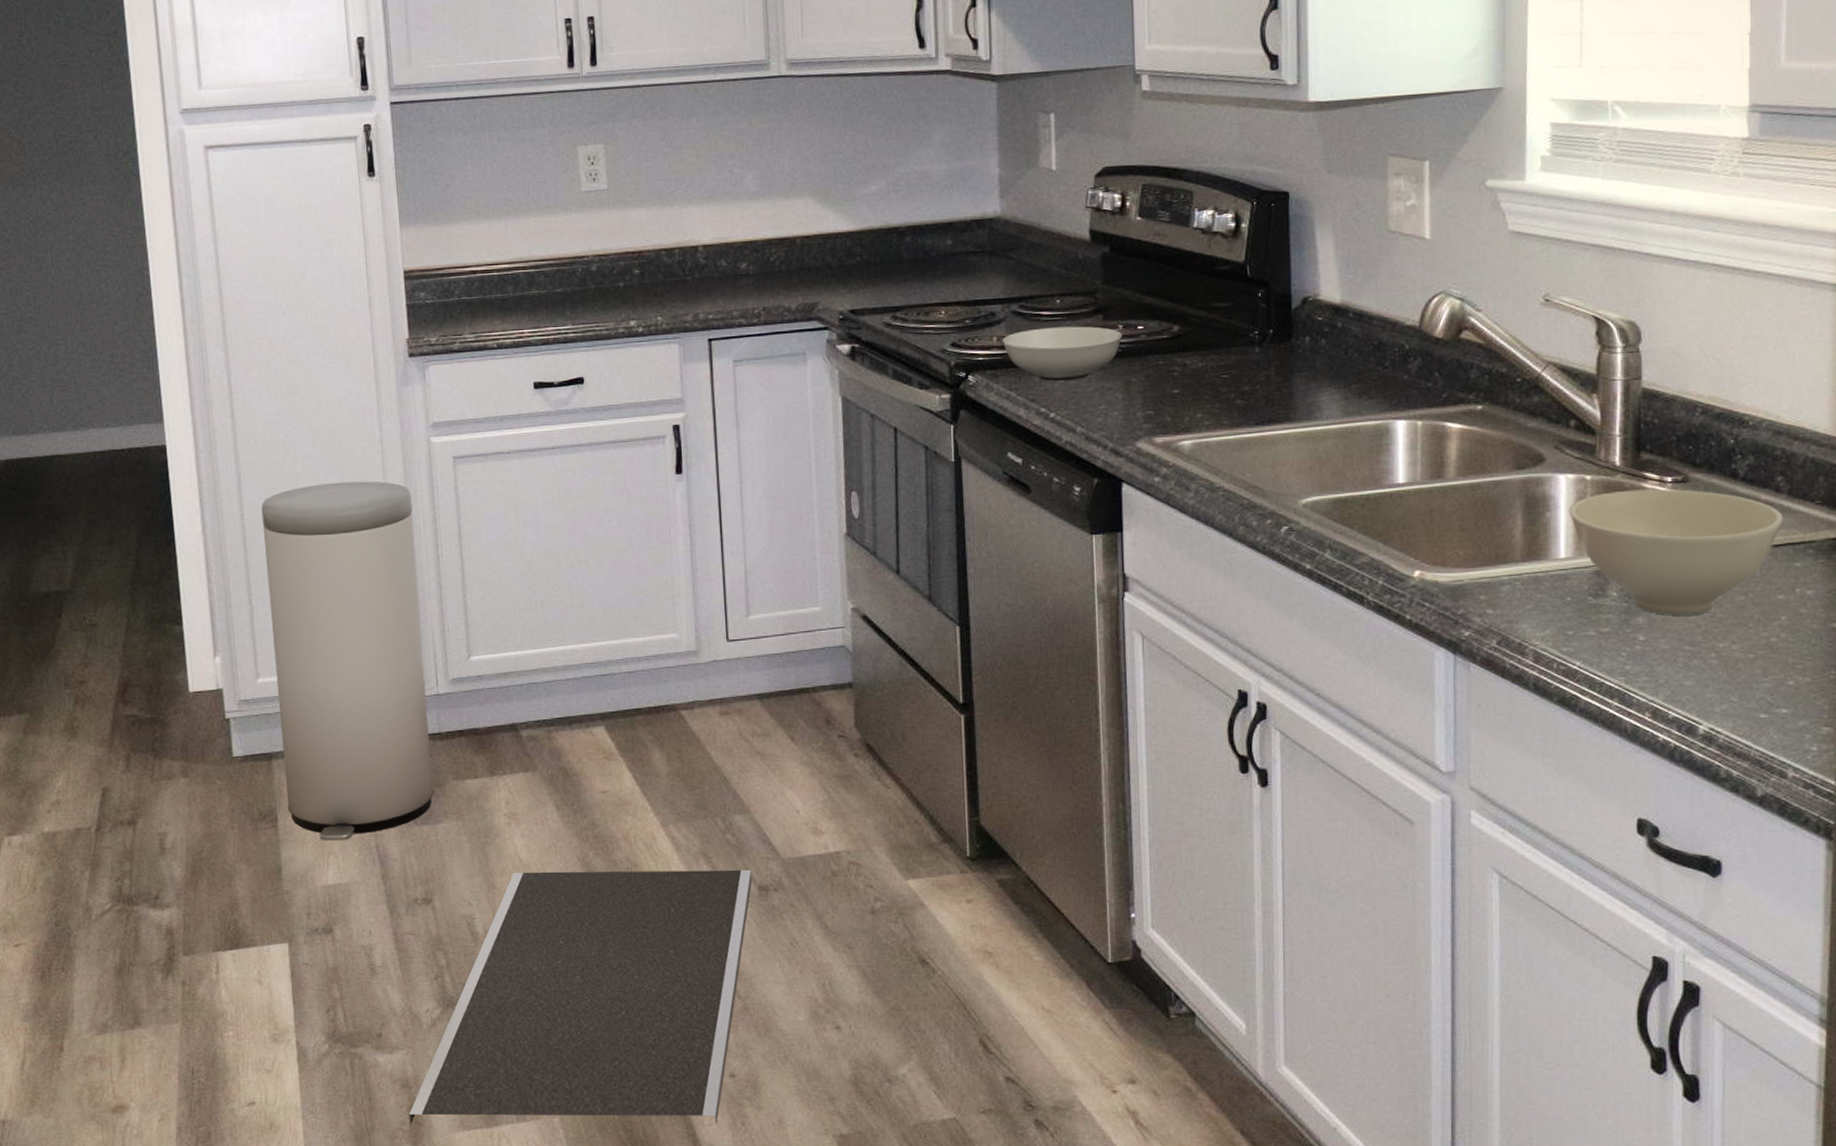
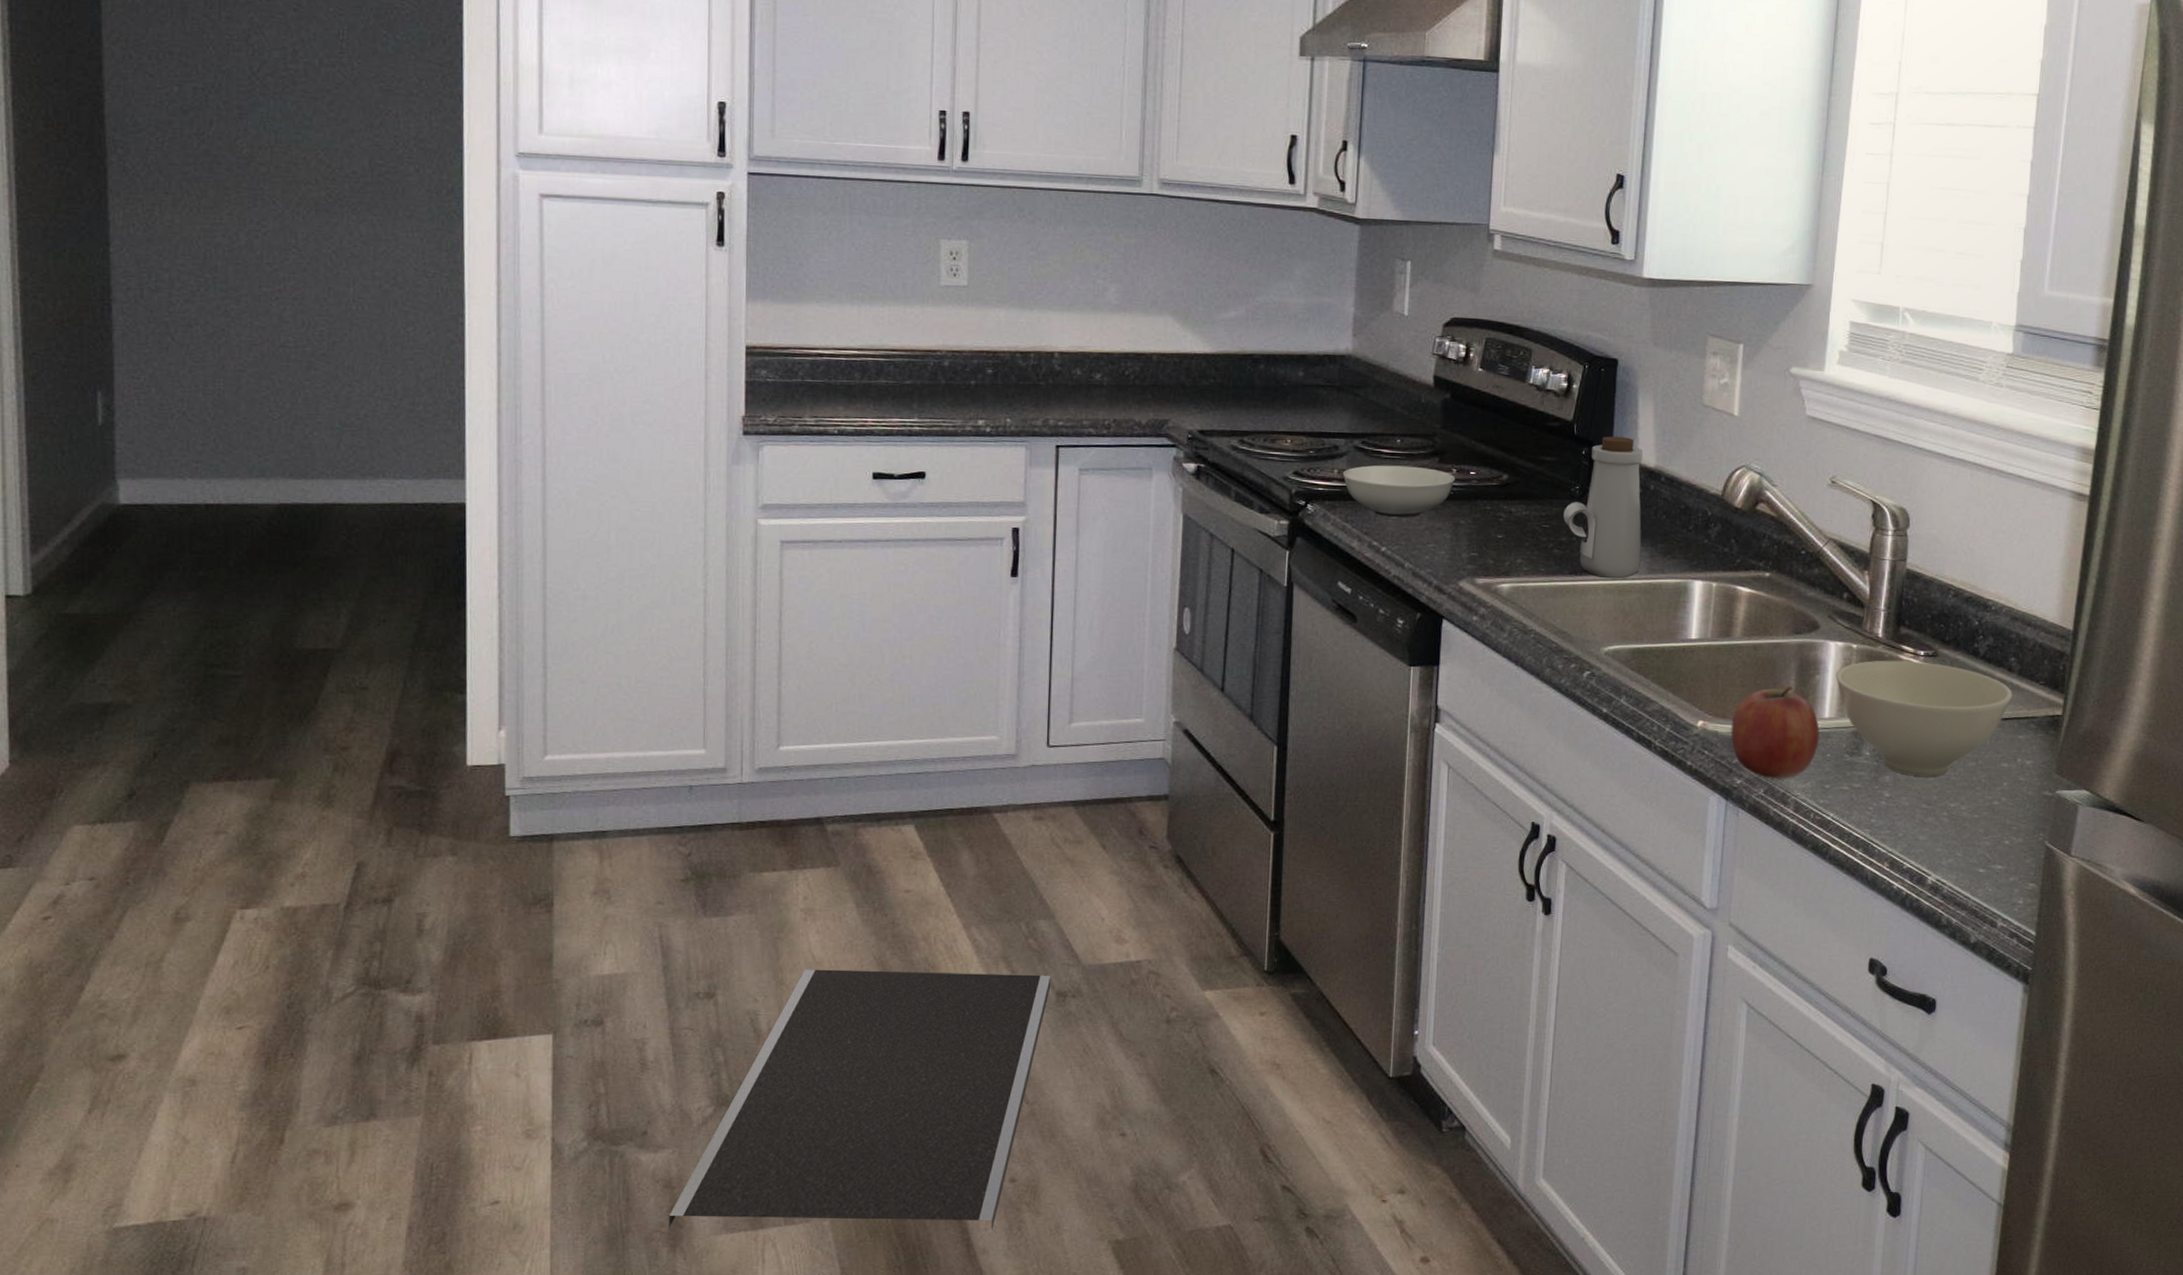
pedal bin: present [261,481,434,841] -> none [565,557,732,929]
bottle: none [1243,273,1334,427] -> present [1563,436,1644,579]
fruit: none [1452,526,1557,628] -> present [1731,685,1820,778]

